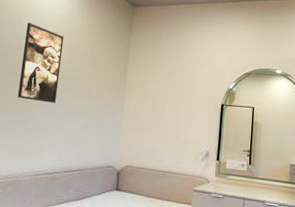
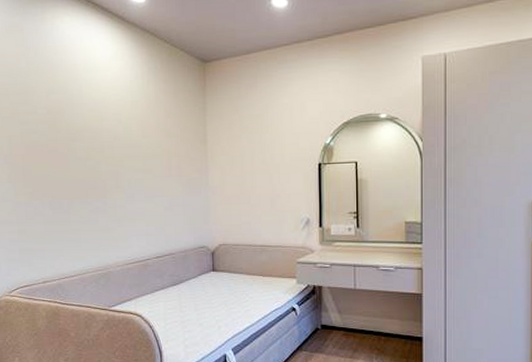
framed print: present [17,23,64,103] -> none [90,100,135,186]

